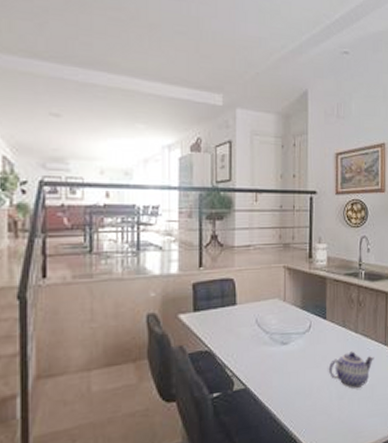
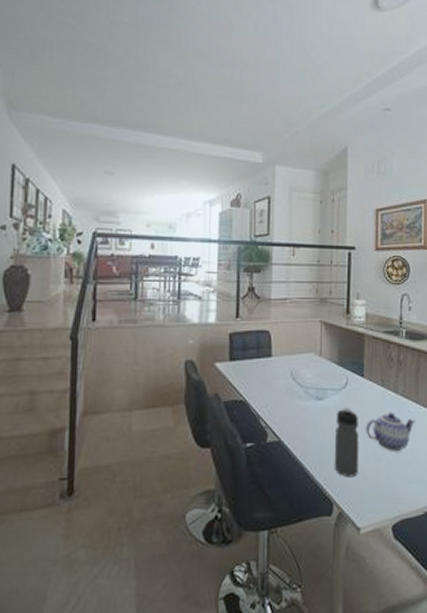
water bottle: none [299,350,323,418] -> present [334,407,360,478]

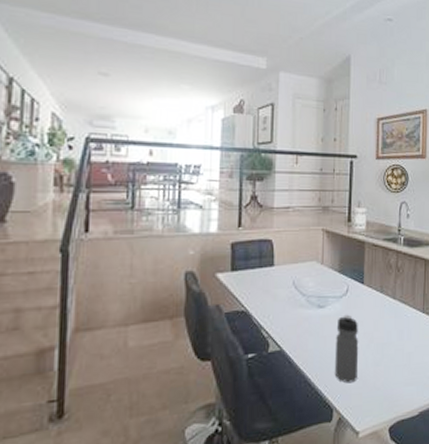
teapot: present [365,412,416,451] -> none [364,317,412,355]

